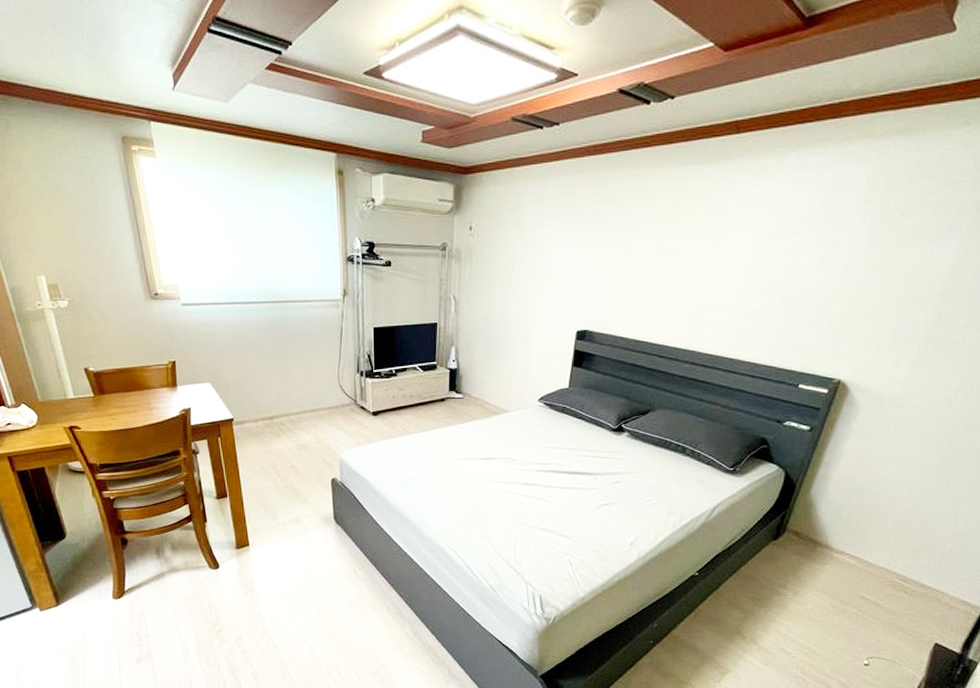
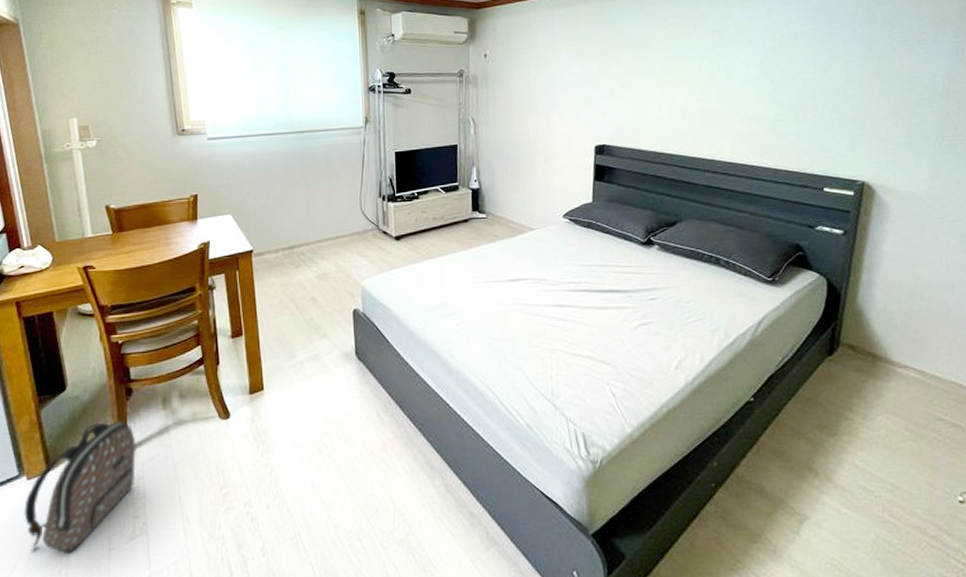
backpack: none [40,566,137,670] -> present [23,420,136,553]

